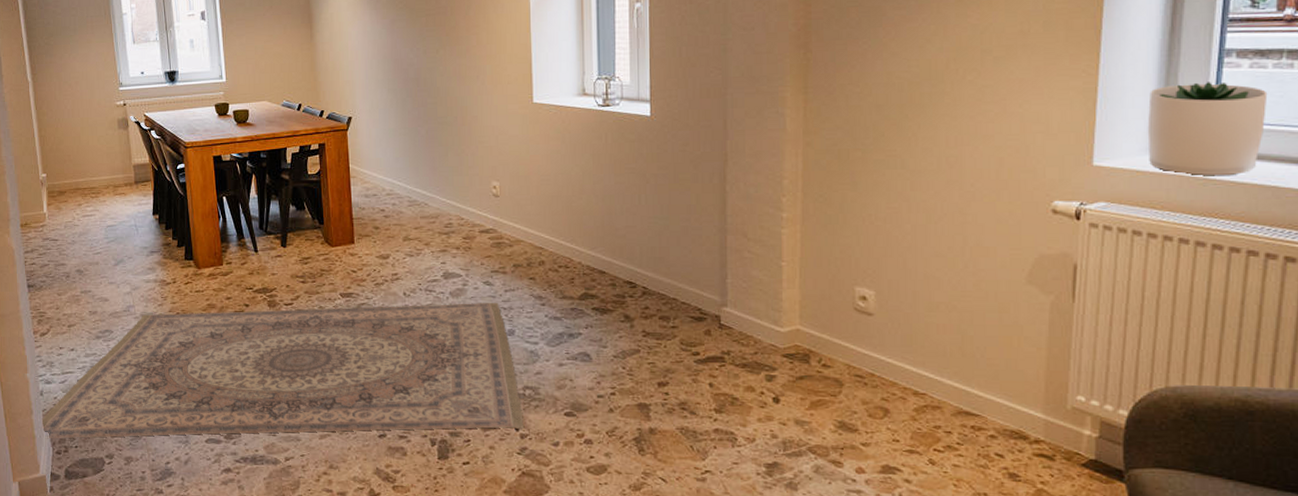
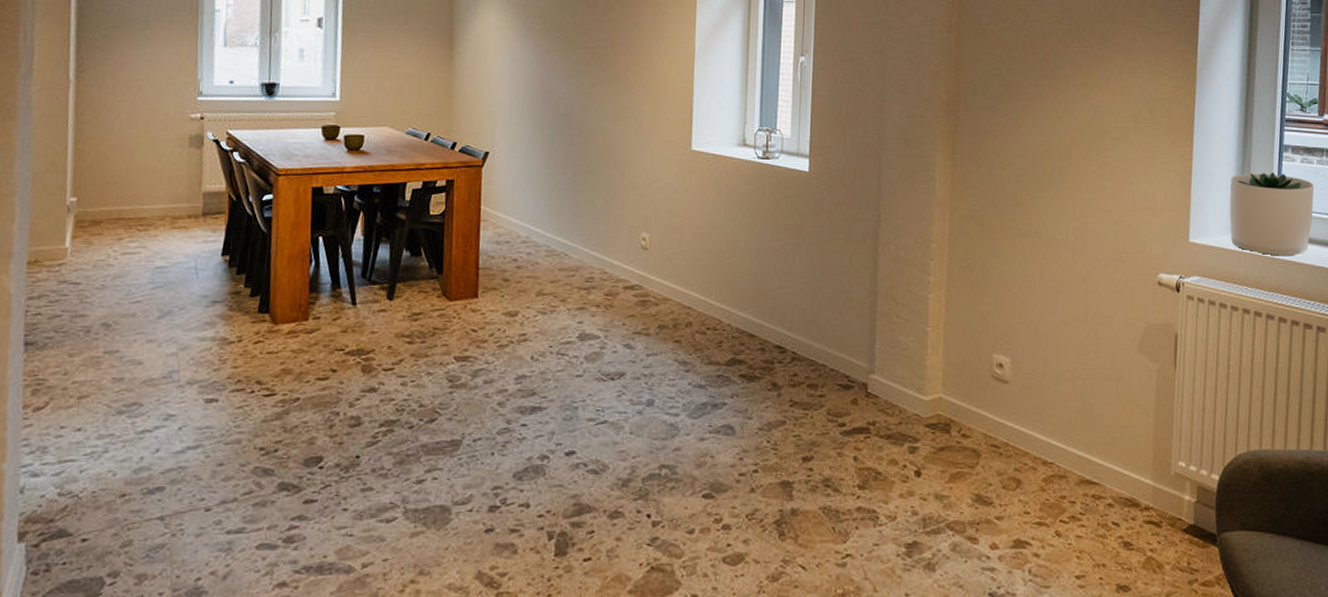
area rug: present [40,302,525,439] -> none [14,368,658,555]

